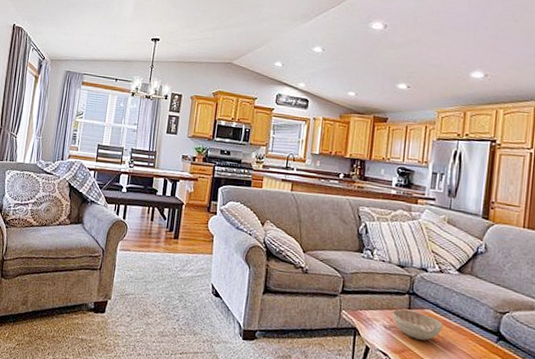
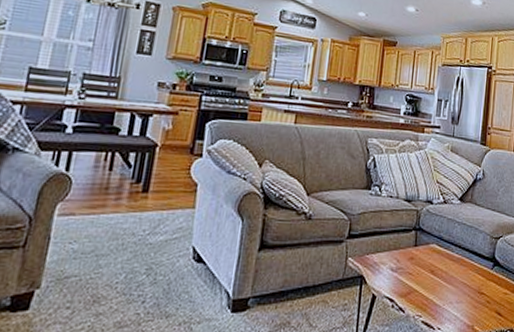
decorative bowl: present [391,308,443,341] -> none [398,247,446,278]

